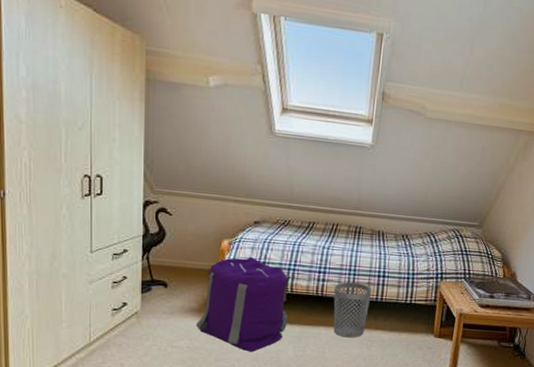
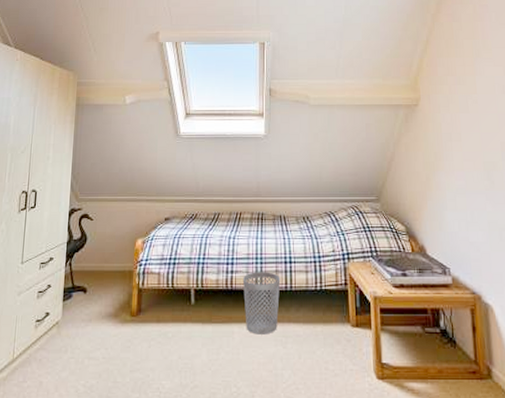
backpack: present [196,256,291,352] -> none [112,254,200,359]

